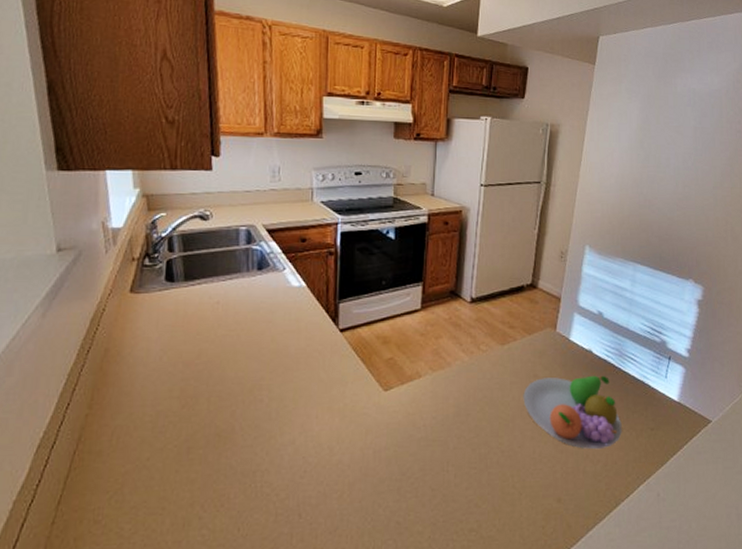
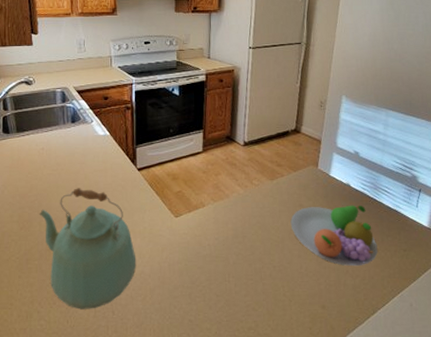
kettle: none [208,353,333,513] -> present [39,188,137,310]

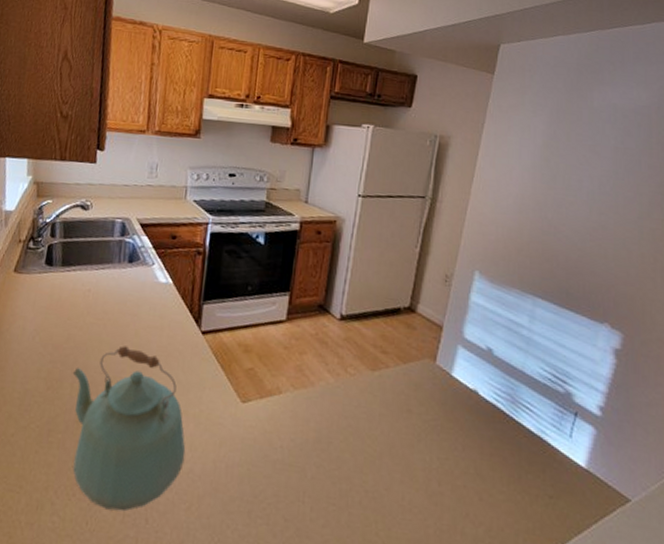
fruit bowl: present [290,205,378,266] -> none [393,414,512,509]

